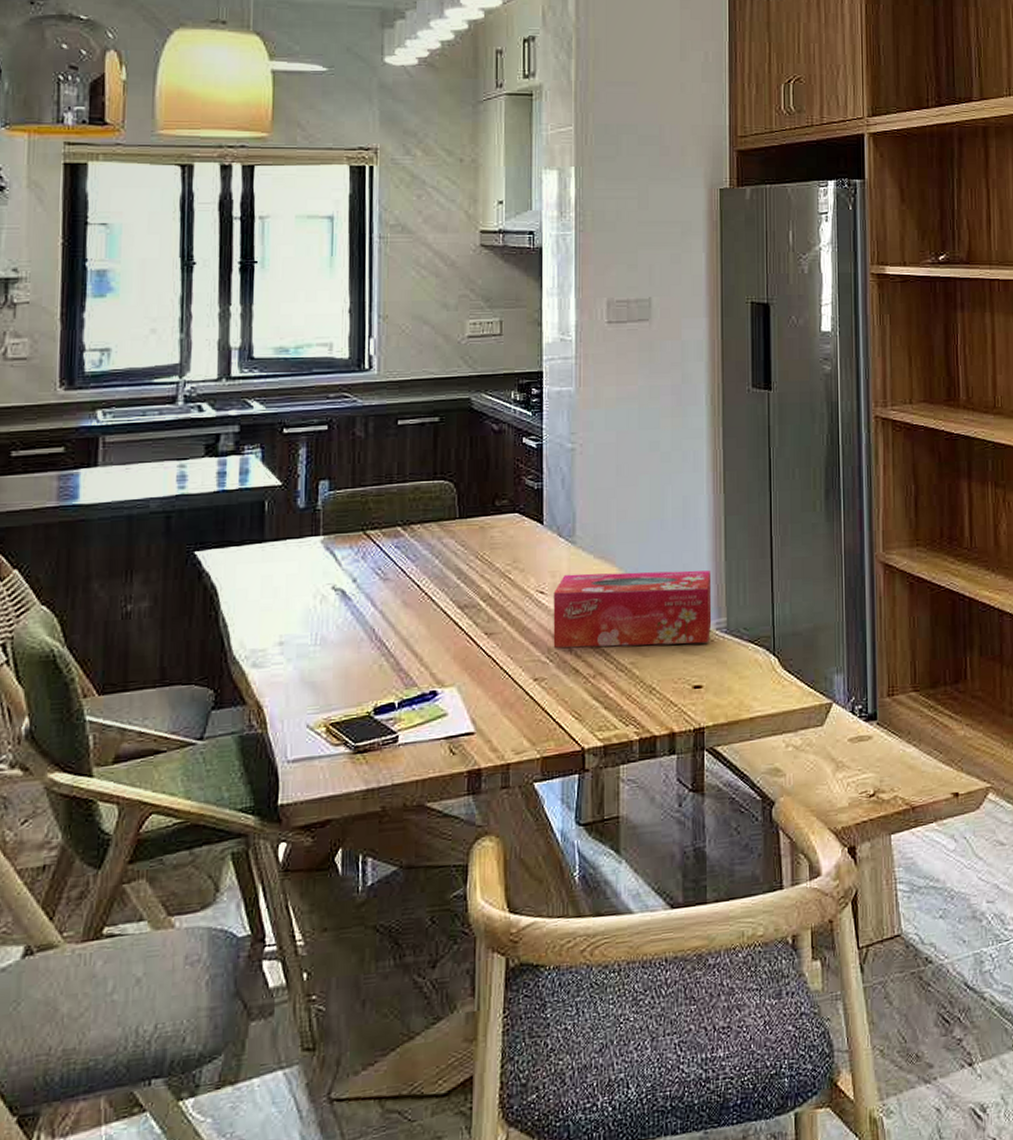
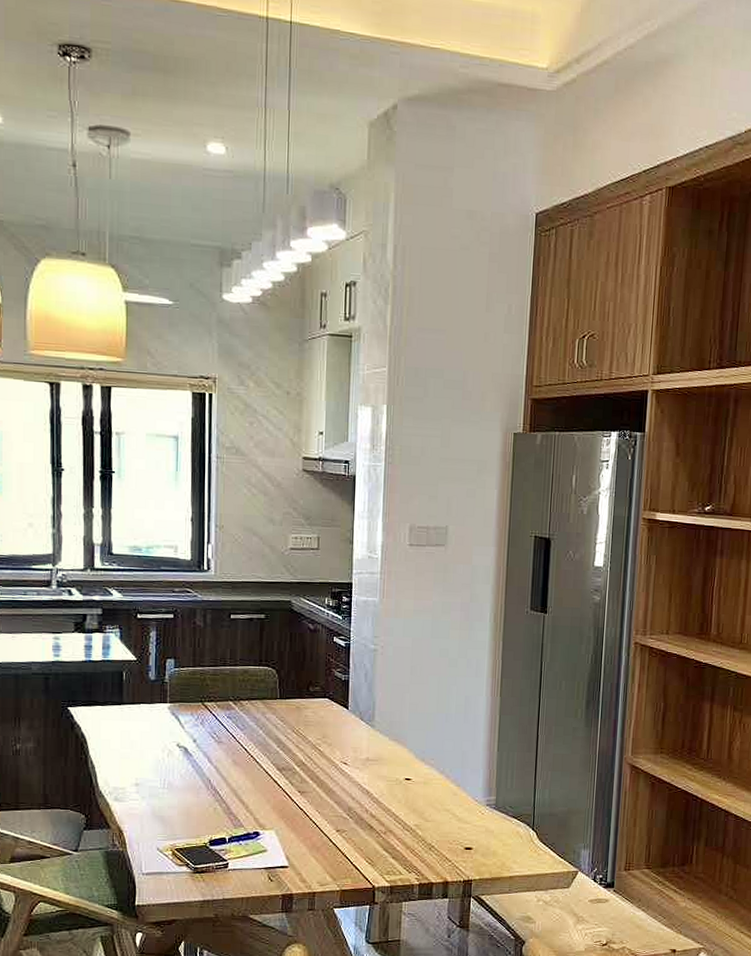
tissue box: present [553,570,712,648] -> none [353,751,486,815]

